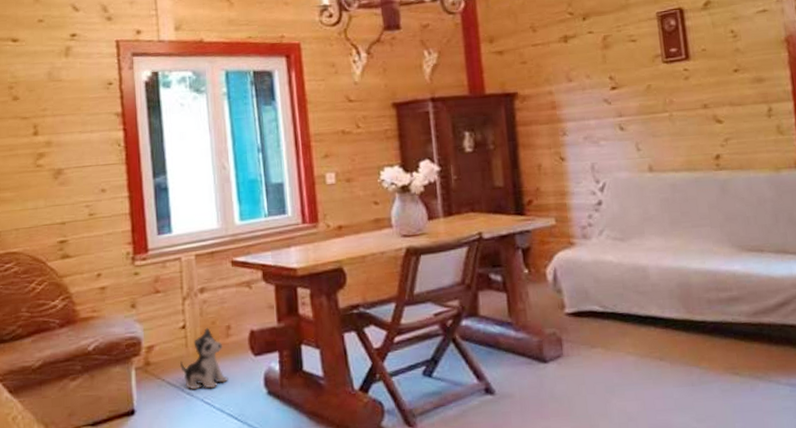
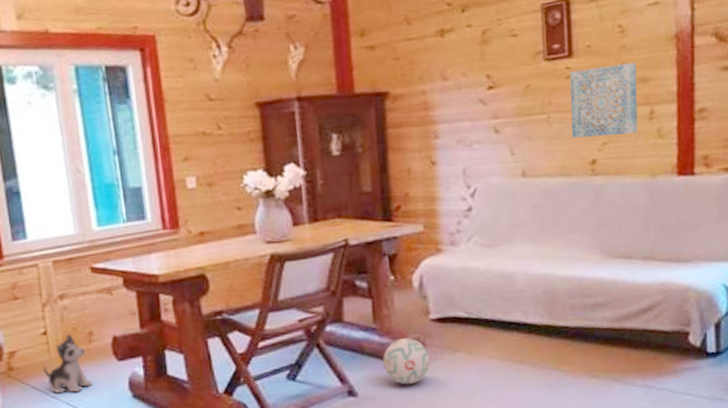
ball: none [519,333,567,382] -> present [383,338,430,385]
wall art: none [688,64,759,135] -> present [569,62,638,138]

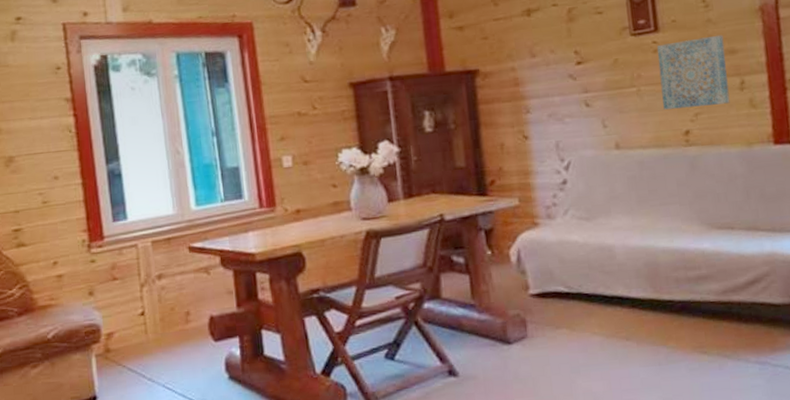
plush toy: present [42,333,93,394] -> none [139,313,189,376]
ball: present [383,338,430,385] -> none [483,314,532,364]

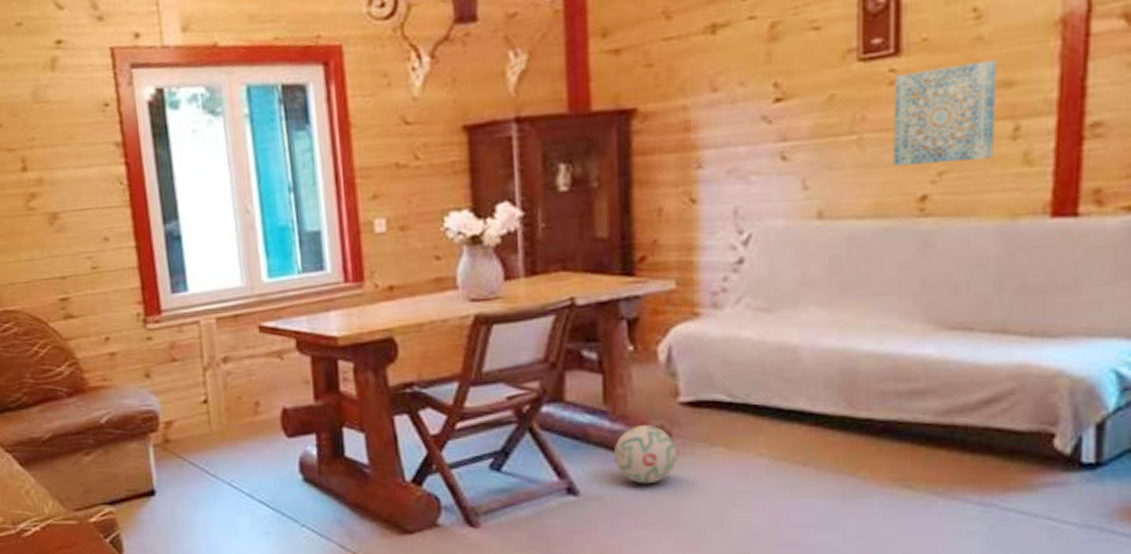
ball: none [483,314,532,364] -> present [614,425,676,484]

